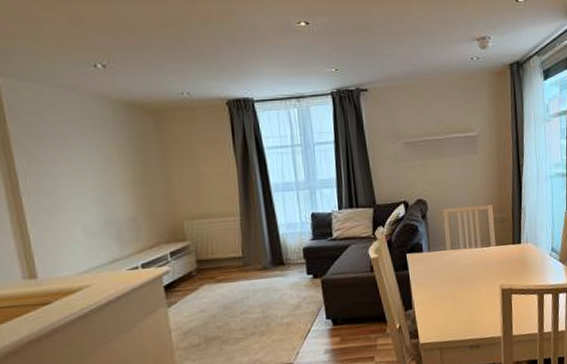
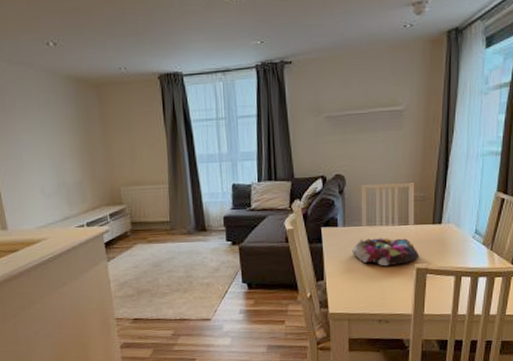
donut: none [439,260,504,289] -> present [352,238,420,266]

